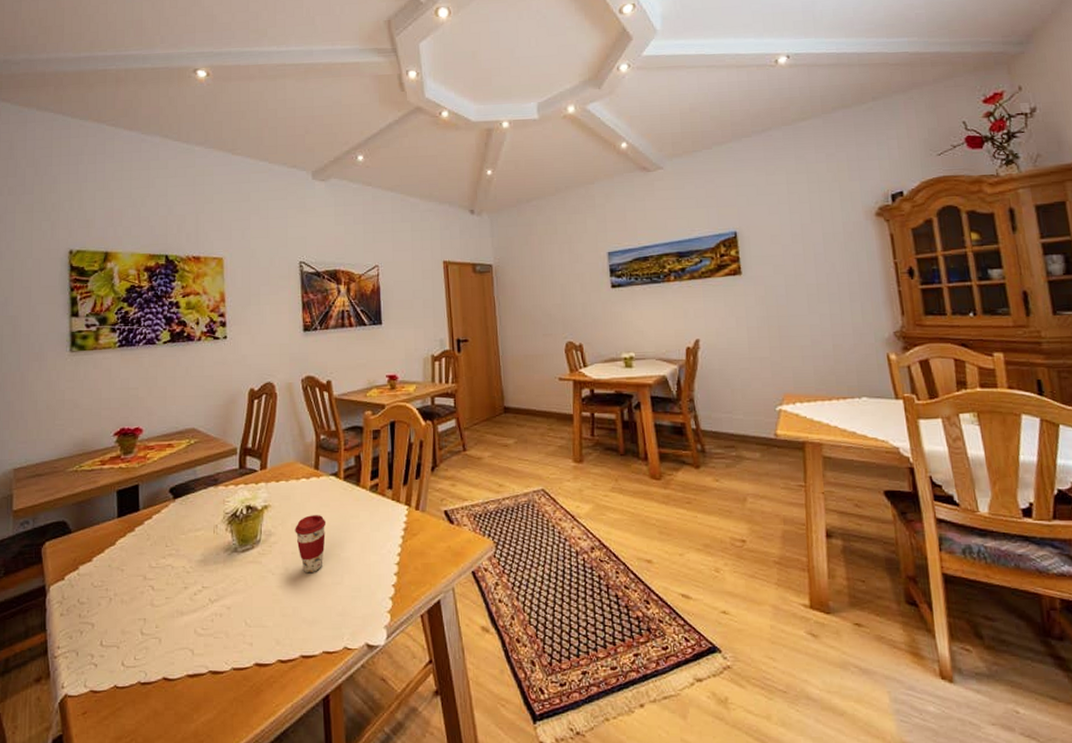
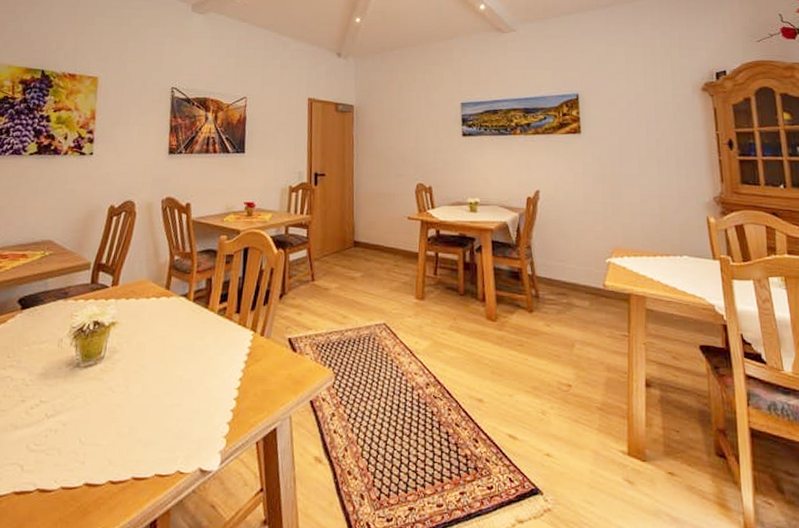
coffee cup: present [295,515,327,574] -> none [139,335,172,393]

